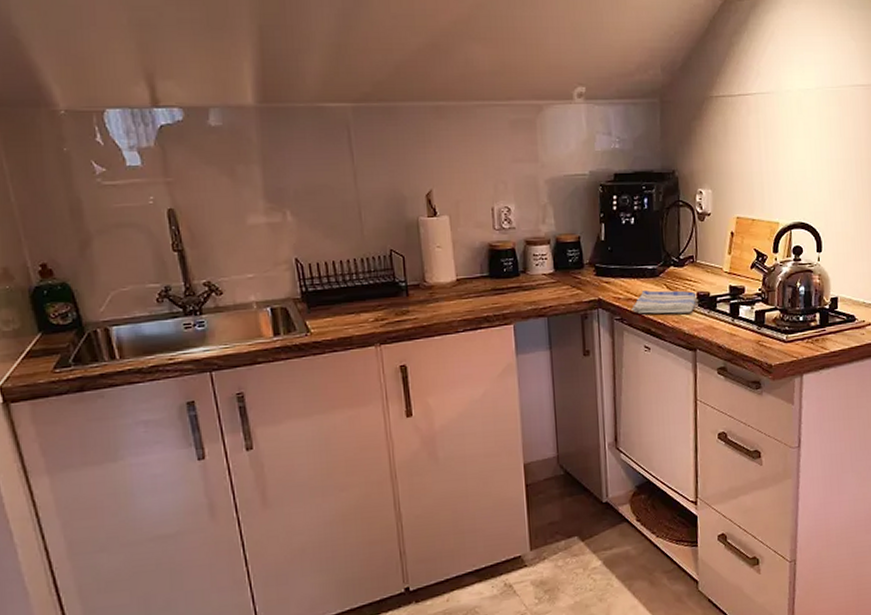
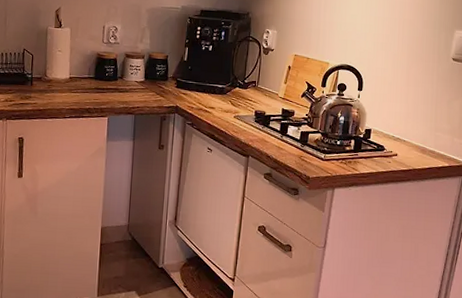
dish towel: present [631,290,697,314] -> none [201,104,254,126]

